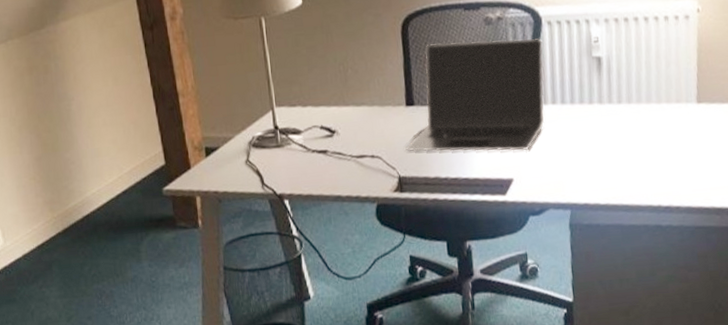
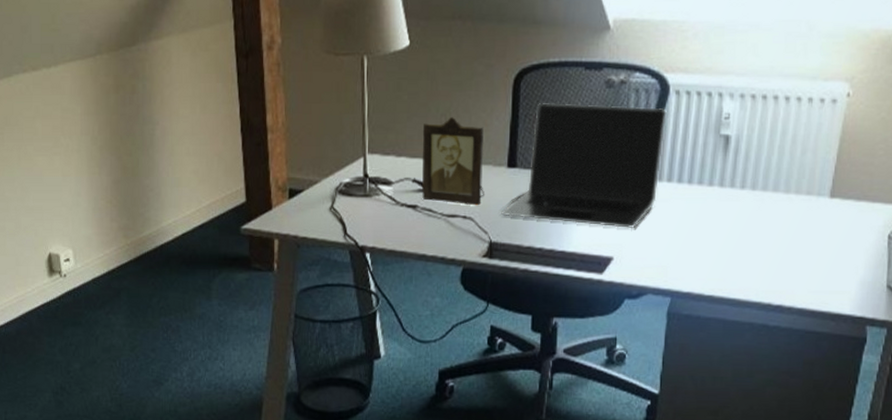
photo frame: none [324,65,388,145] -> present [422,117,484,206]

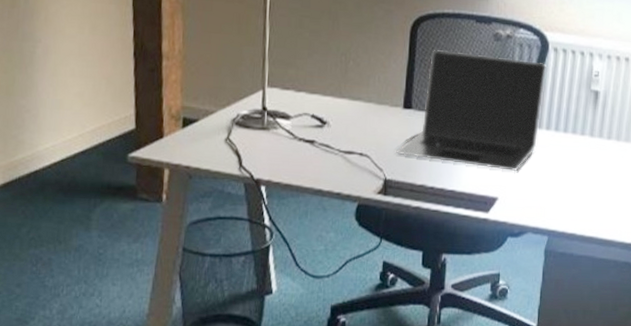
photo frame: present [422,117,484,206] -> none [320,57,382,144]

